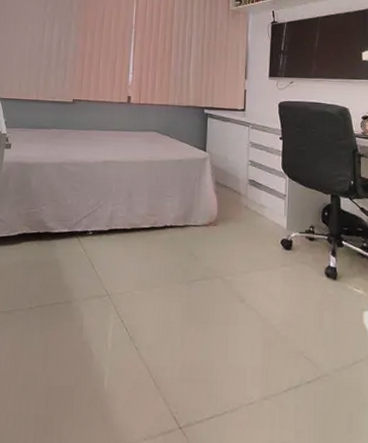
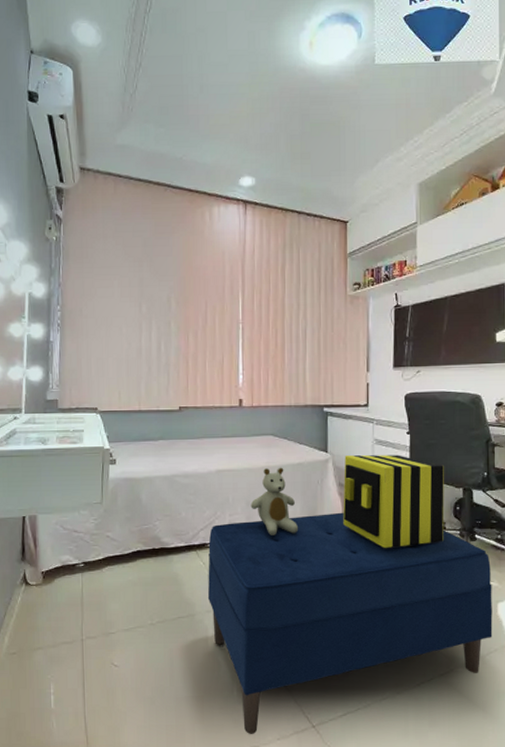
bench: none [85,209,358,432] -> present [207,512,493,734]
stuffed bear: none [132,161,176,229] -> present [250,467,299,537]
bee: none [218,156,313,249] -> present [343,455,445,549]

